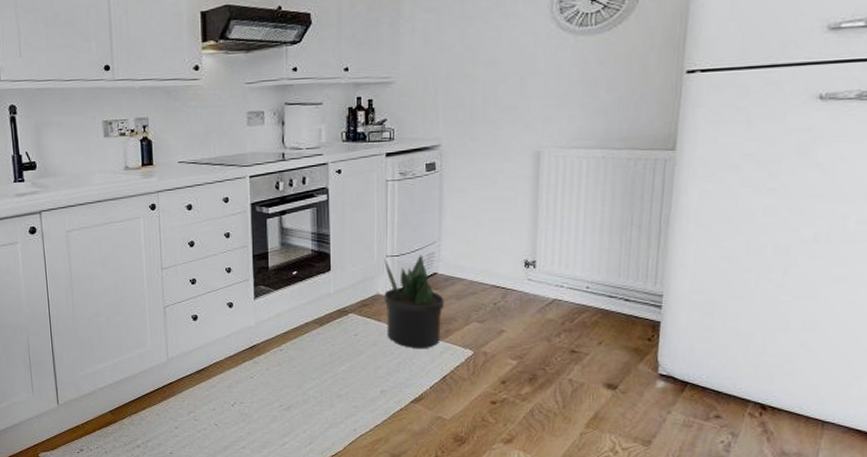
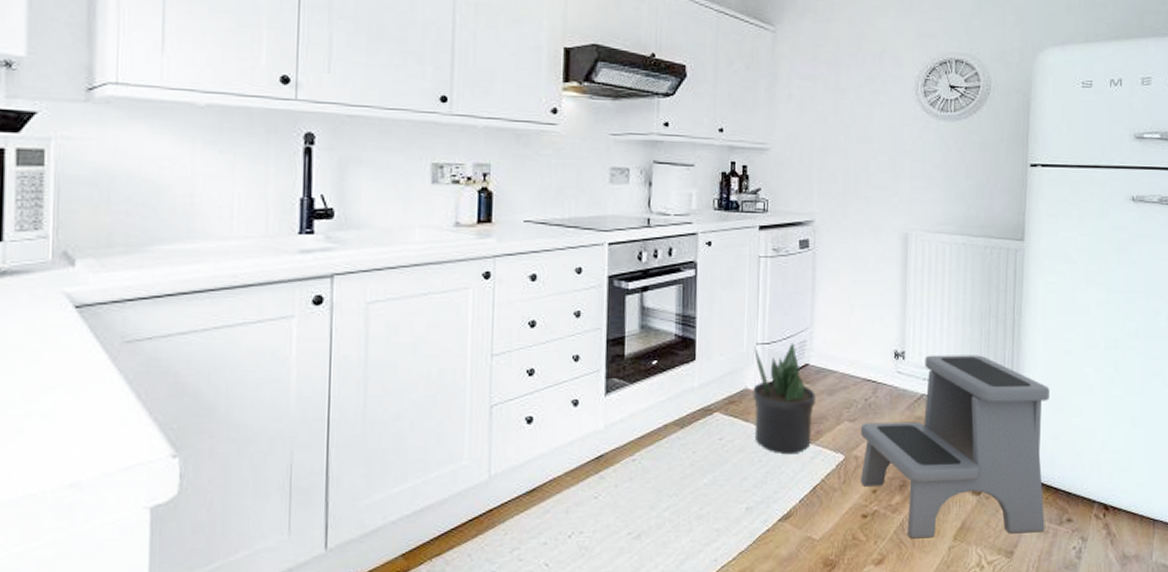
step stool: none [490,263,700,426] -> present [861,355,1050,539]

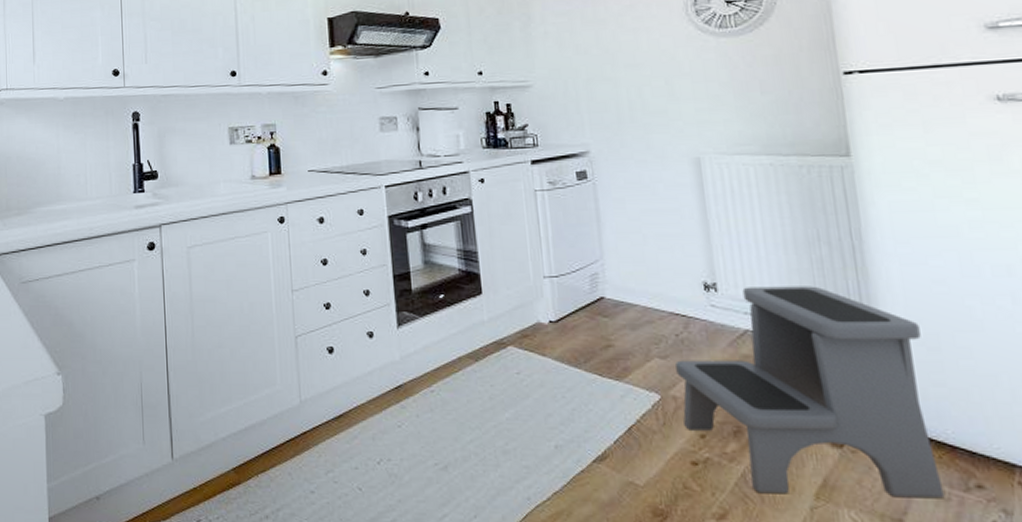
planter: present [753,343,816,454] -> none [542,275,619,390]

